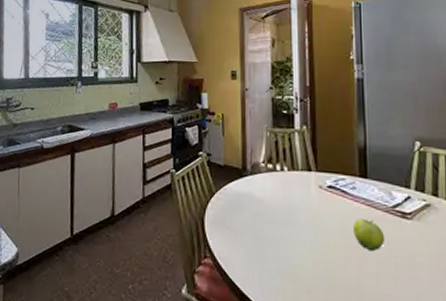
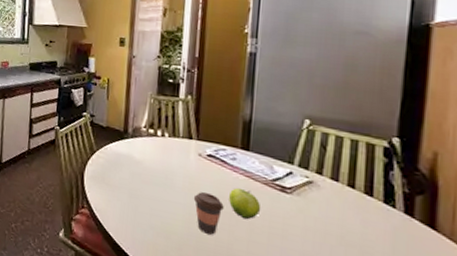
coffee cup: none [318,227,349,272] -> present [193,192,224,235]

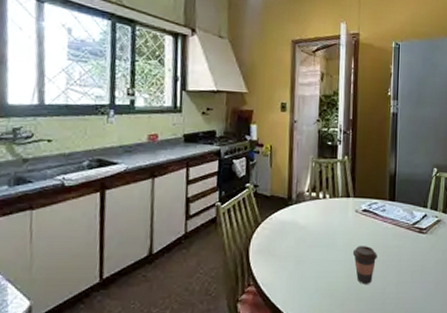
fruit: present [229,187,261,220] -> none [381,236,406,264]

